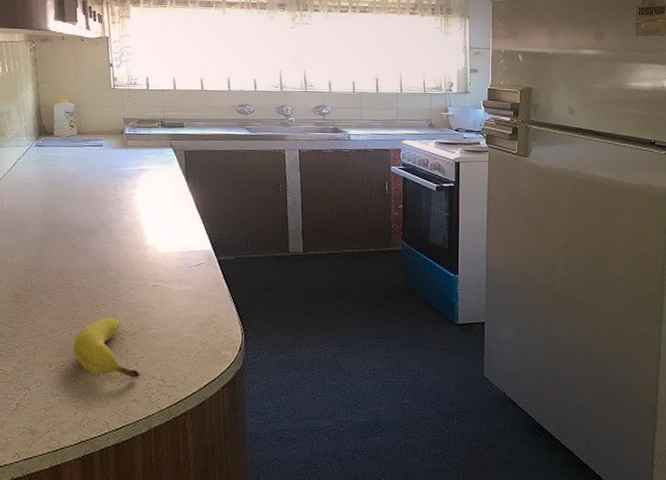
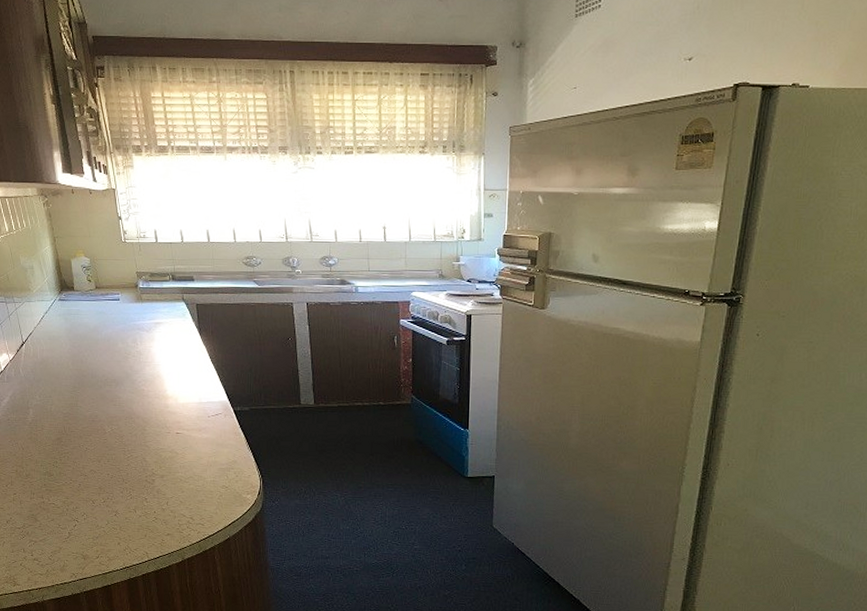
fruit: present [72,318,140,378] -> none [111,461,171,515]

